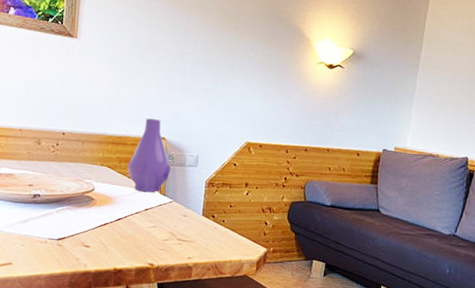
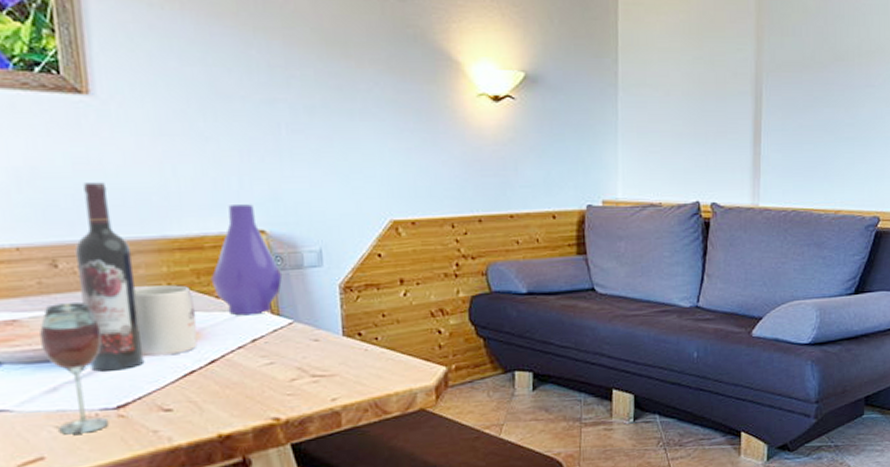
wineglass: none [23,167,58,252] -> present [39,302,109,435]
wine bottle: none [48,93,84,216] -> present [74,182,145,372]
mug: none [78,164,115,211] -> present [134,285,198,357]

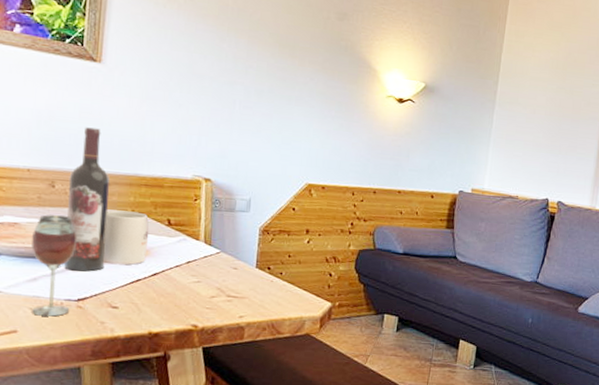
vase: present [210,204,283,316] -> none [164,157,219,243]

